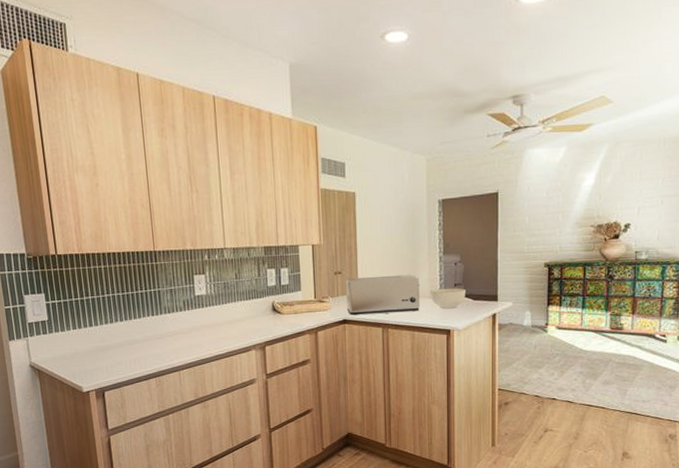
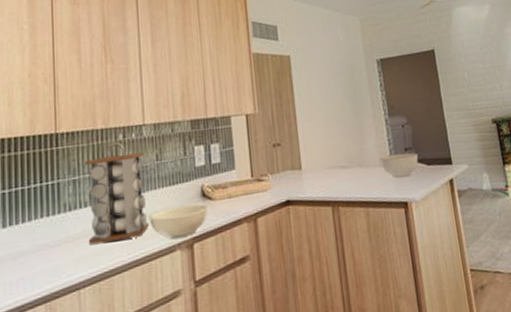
spice rack: none [178,261,231,340] -> present [85,142,150,244]
bowl: none [230,316,277,341] -> present [149,204,208,239]
toaster: present [345,274,420,316] -> none [285,141,372,195]

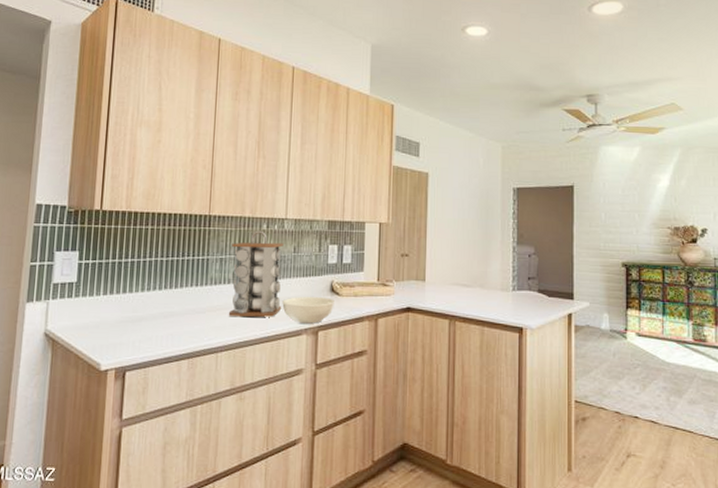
bowl: present [380,152,419,178] -> none [502,281,541,305]

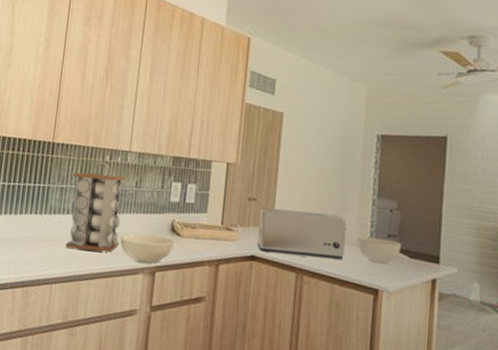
toaster: none [411,261,491,305] -> present [256,207,347,261]
bowl: none [502,281,541,305] -> present [358,236,402,265]

